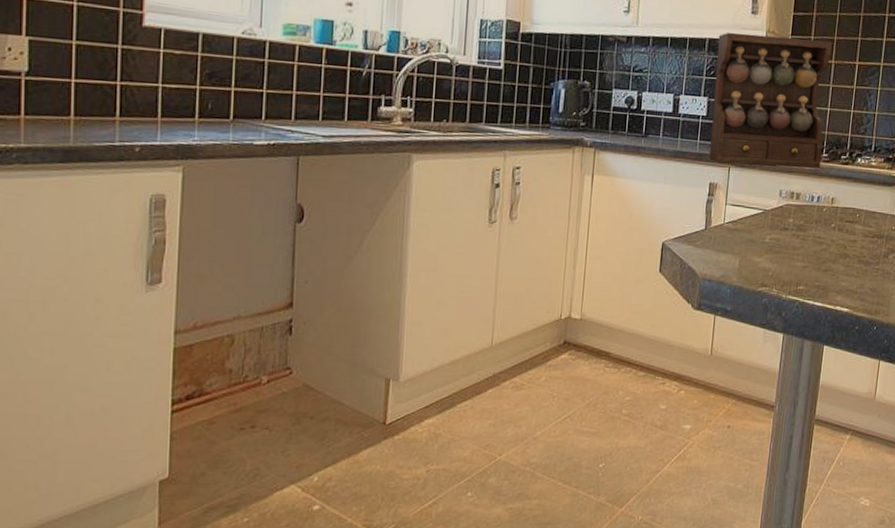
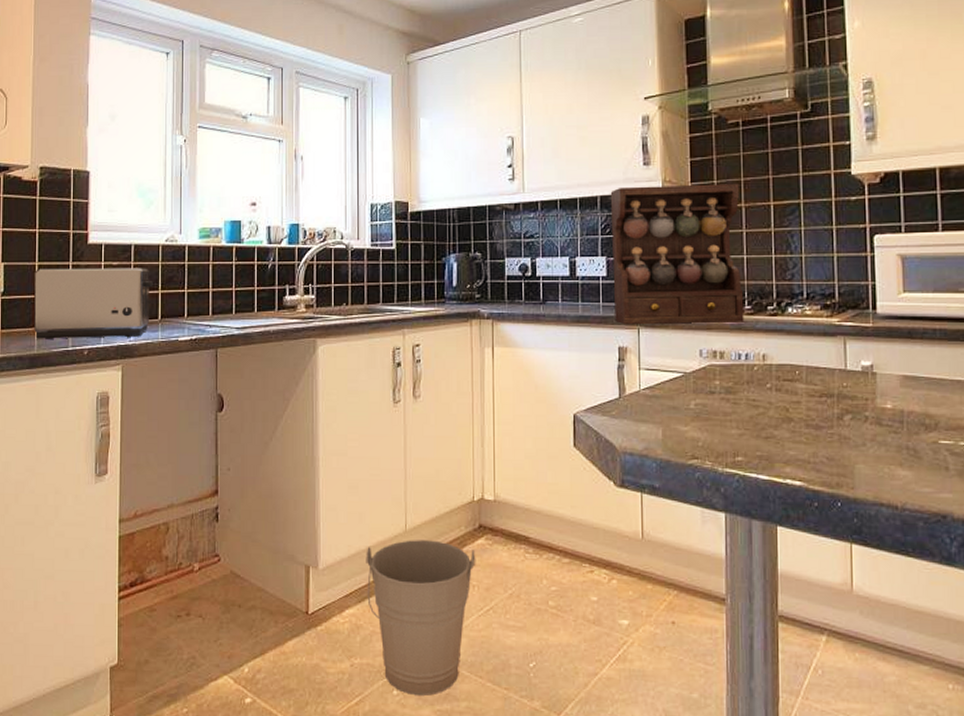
toaster: none [69,48,225,136] -> present [34,268,153,339]
bucket: none [448,354,559,496] -> present [366,540,476,696]

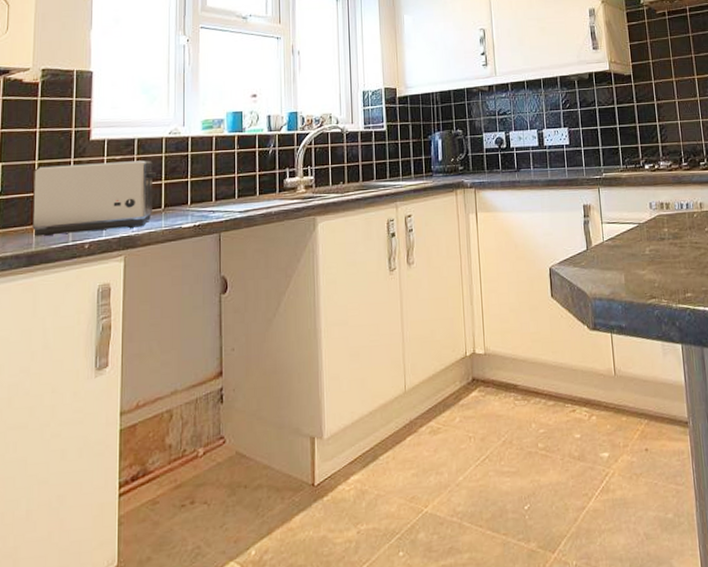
bucket: present [366,540,476,696] -> none [368,398,471,554]
spice rack: present [610,183,745,325] -> none [567,62,683,186]

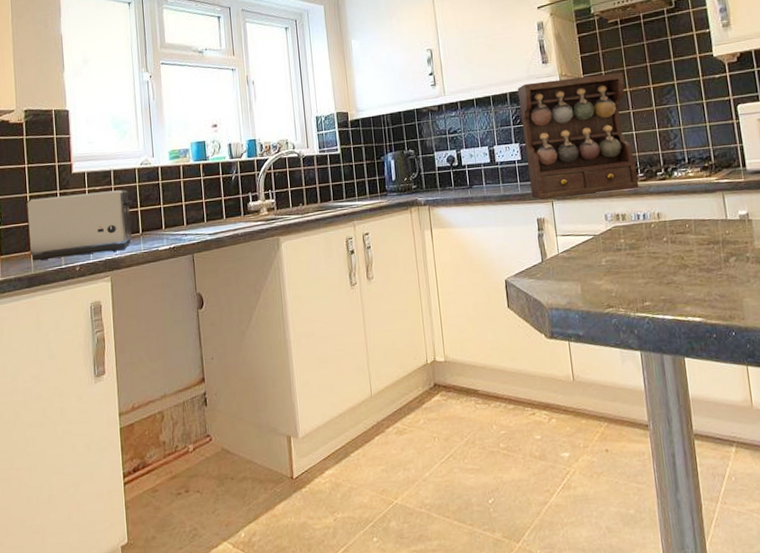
spice rack: none [567,62,683,186] -> present [517,72,639,200]

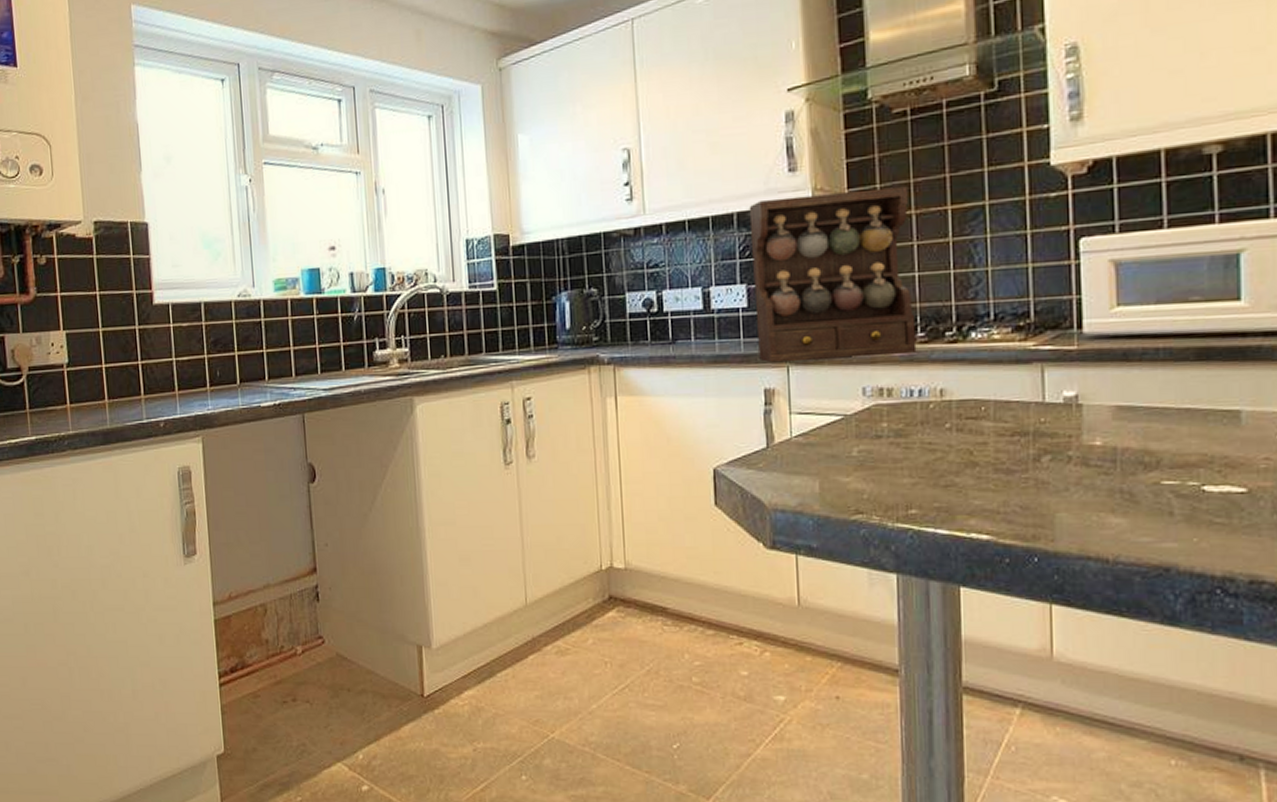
toaster: present [27,189,133,261] -> none [99,328,228,413]

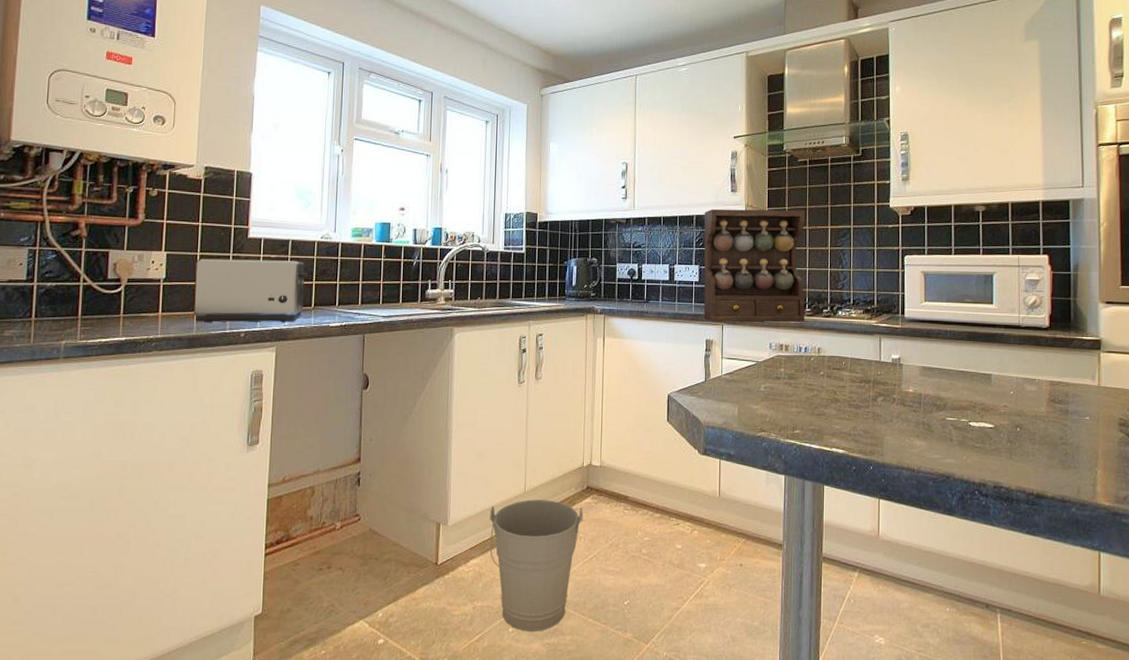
toaster: none [99,328,228,413] -> present [193,258,308,322]
bucket: none [483,614,608,780] -> present [489,500,584,631]

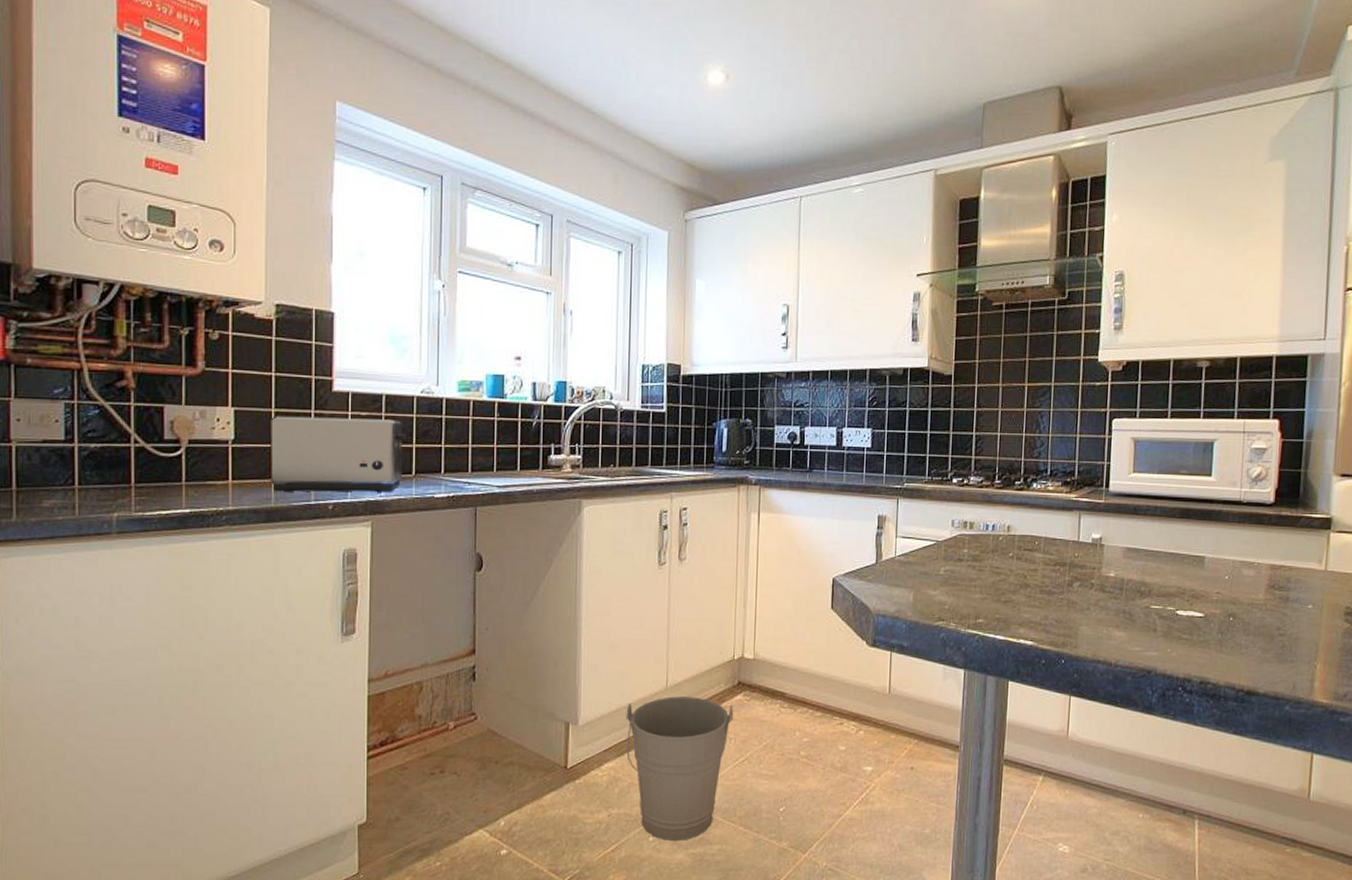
spice rack: present [703,209,805,323] -> none [876,361,998,497]

